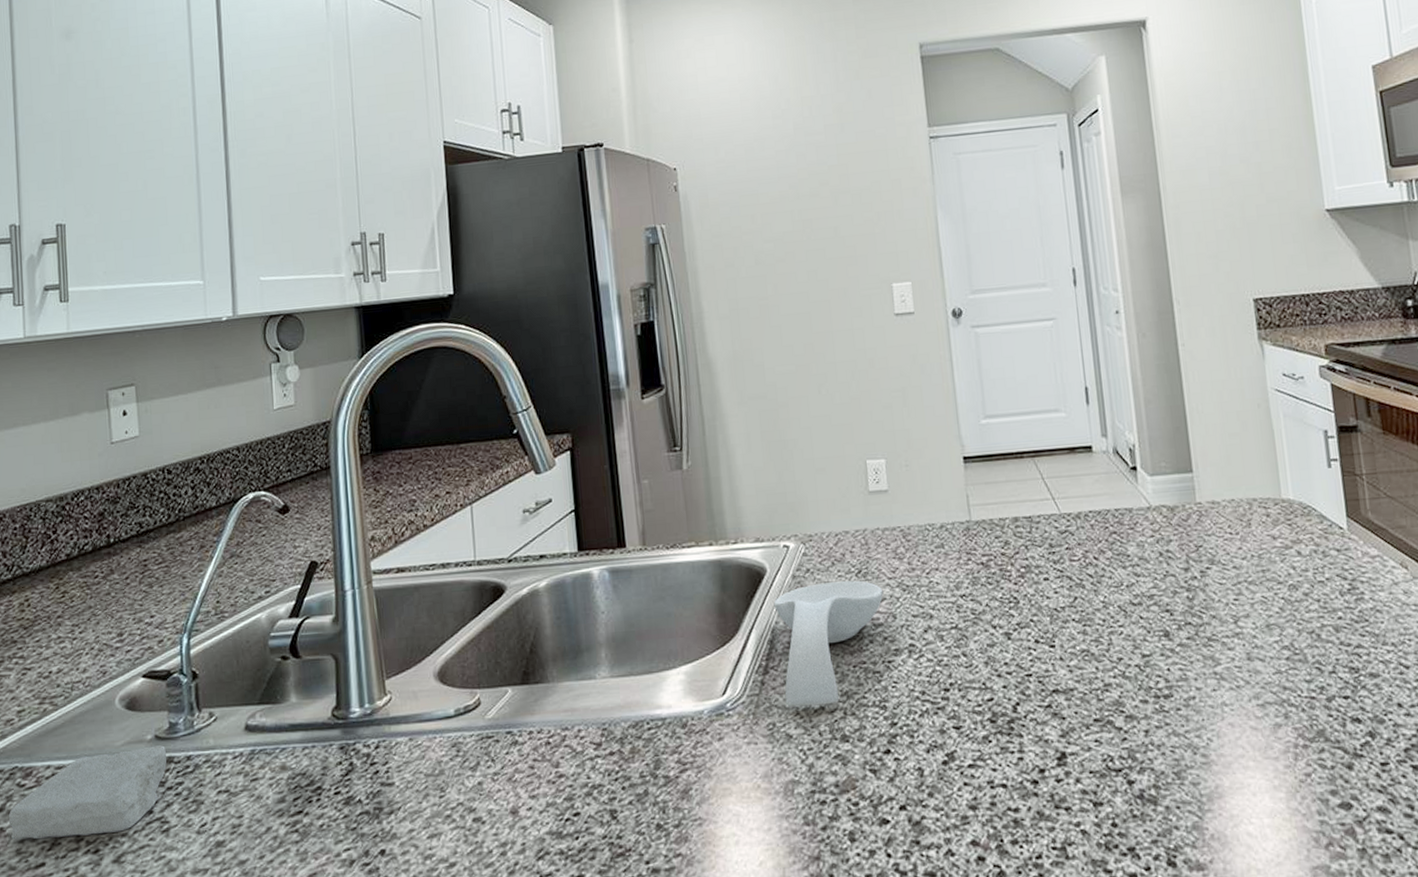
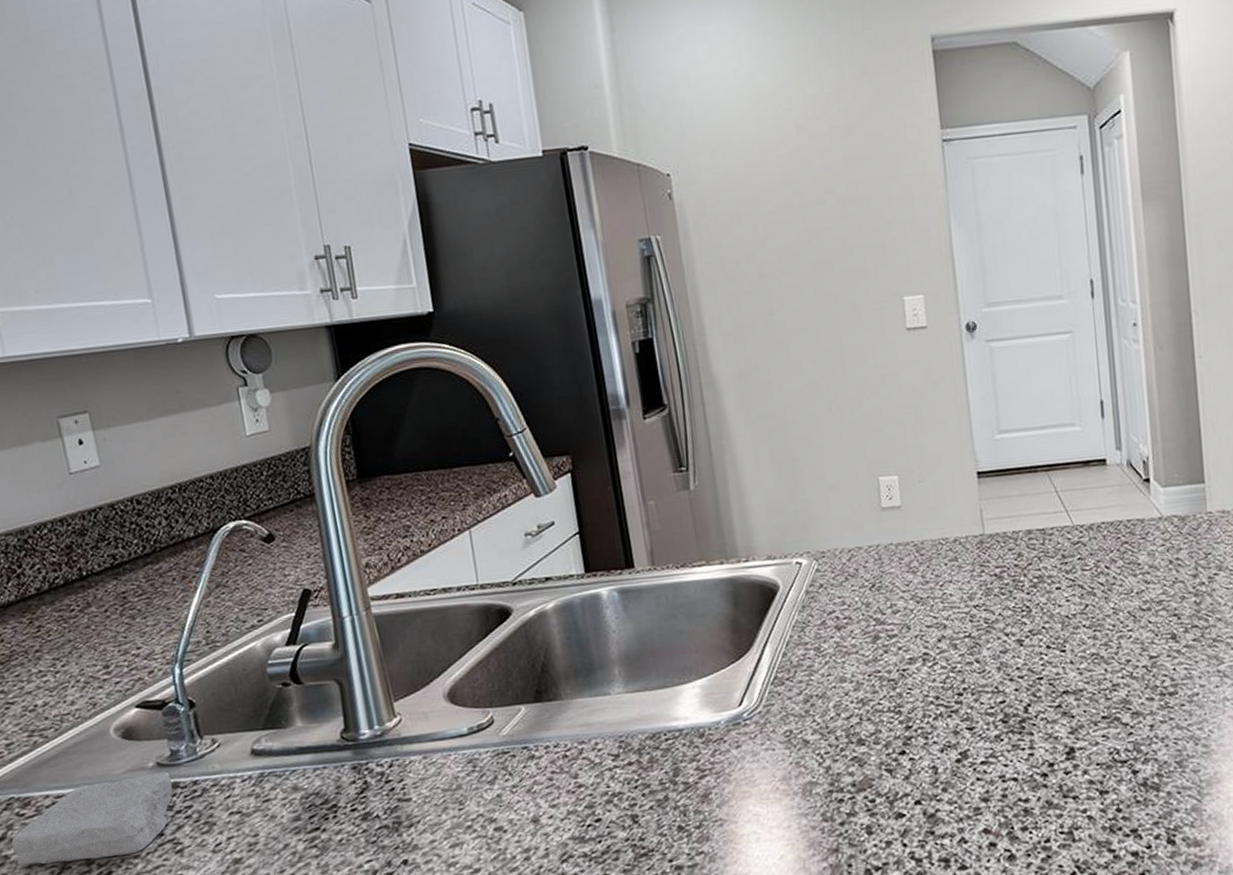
spoon rest: present [773,580,884,707] -> none [787,594,898,715]

